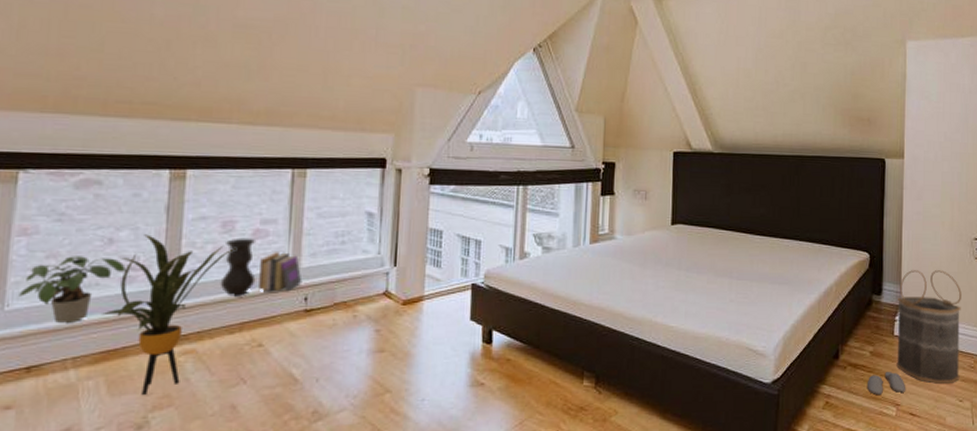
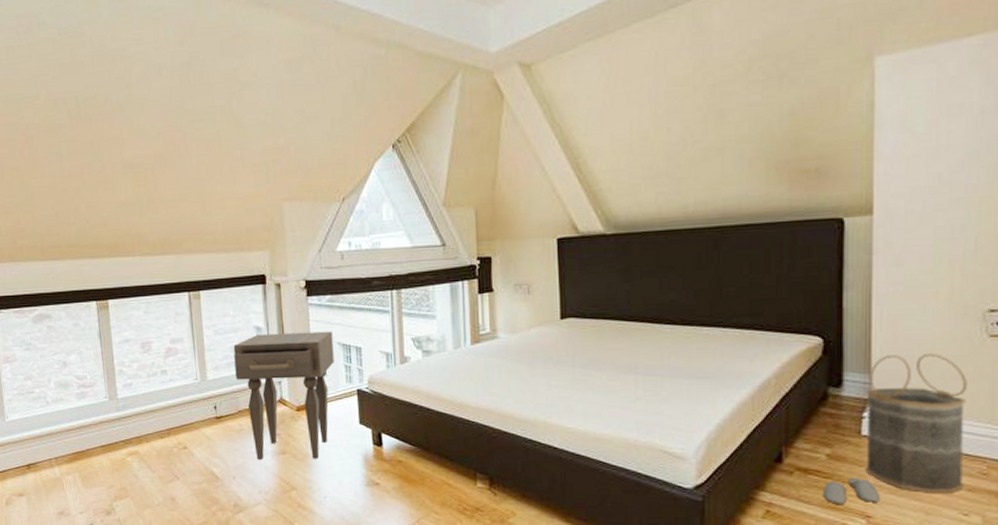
potted plant: present [19,256,126,324] -> none [13,377,79,432]
house plant: present [102,234,238,396] -> none [69,357,156,488]
vase: present [220,238,257,297] -> none [146,356,174,407]
books: present [258,252,302,292] -> none [175,367,211,402]
nightstand: none [336,220,453,359] -> present [233,331,334,460]

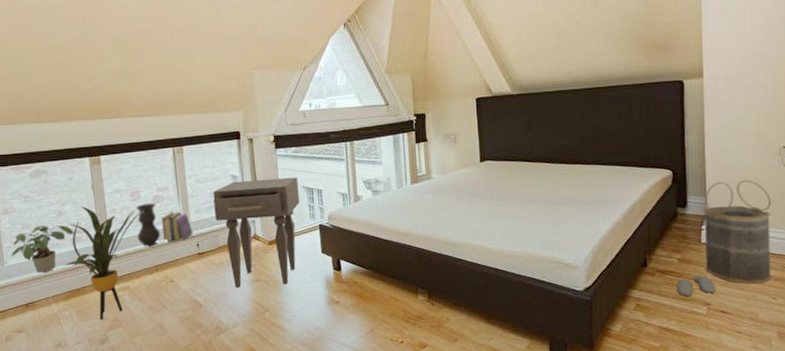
potted plant: none [13,377,79,432] -> present [11,225,74,274]
house plant: none [69,357,156,488] -> present [65,206,145,321]
vase: none [146,356,174,407] -> present [136,203,161,247]
books: none [175,367,211,402] -> present [161,211,194,242]

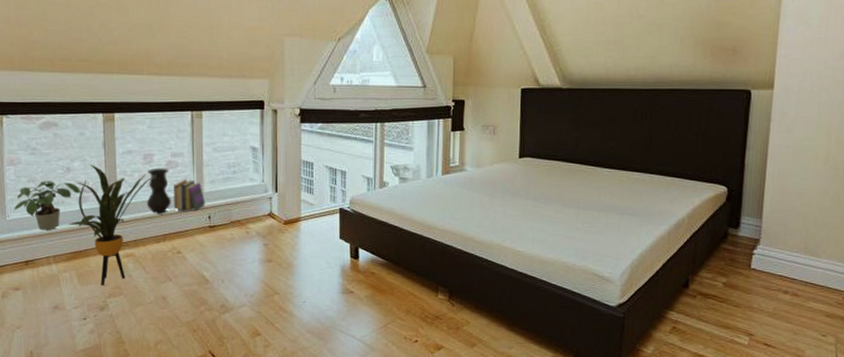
nightstand: present [213,177,300,288] -> none [230,154,321,268]
slippers: present [676,275,716,297] -> none [717,303,762,325]
basket: present [703,180,772,284] -> none [752,204,833,318]

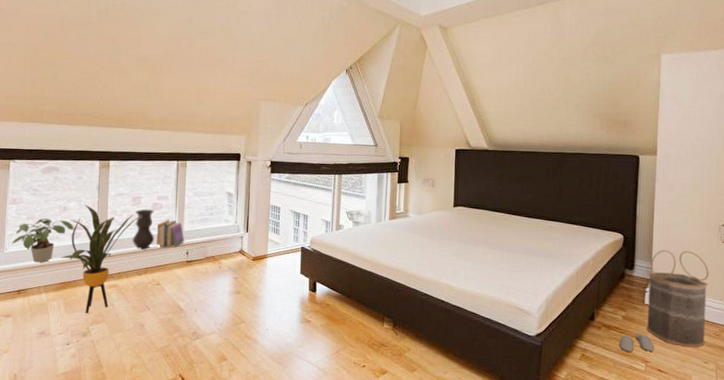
slippers: none [717,303,762,325] -> present [619,334,655,353]
basket: none [752,204,833,318] -> present [646,250,709,347]

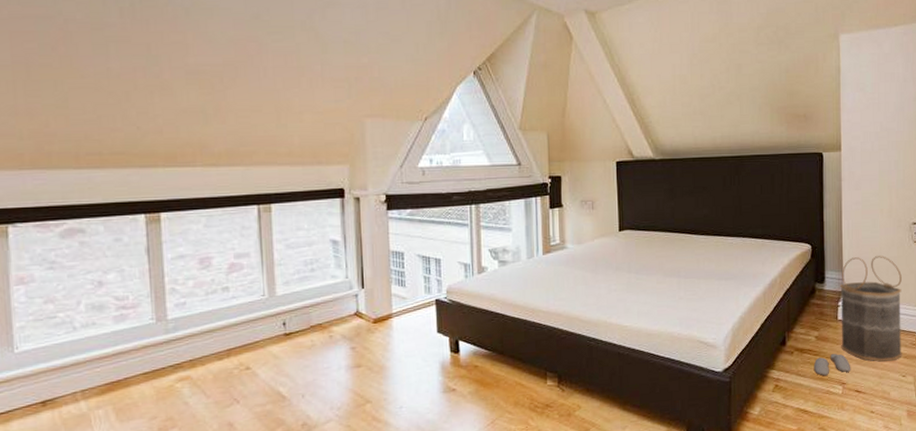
potted plant: present [12,218,74,263] -> none [25,299,117,362]
house plant: present [61,205,143,314] -> none [102,275,216,420]
vase: present [132,209,155,250] -> none [204,272,237,327]
books: present [157,219,185,248] -> none [238,282,279,320]

